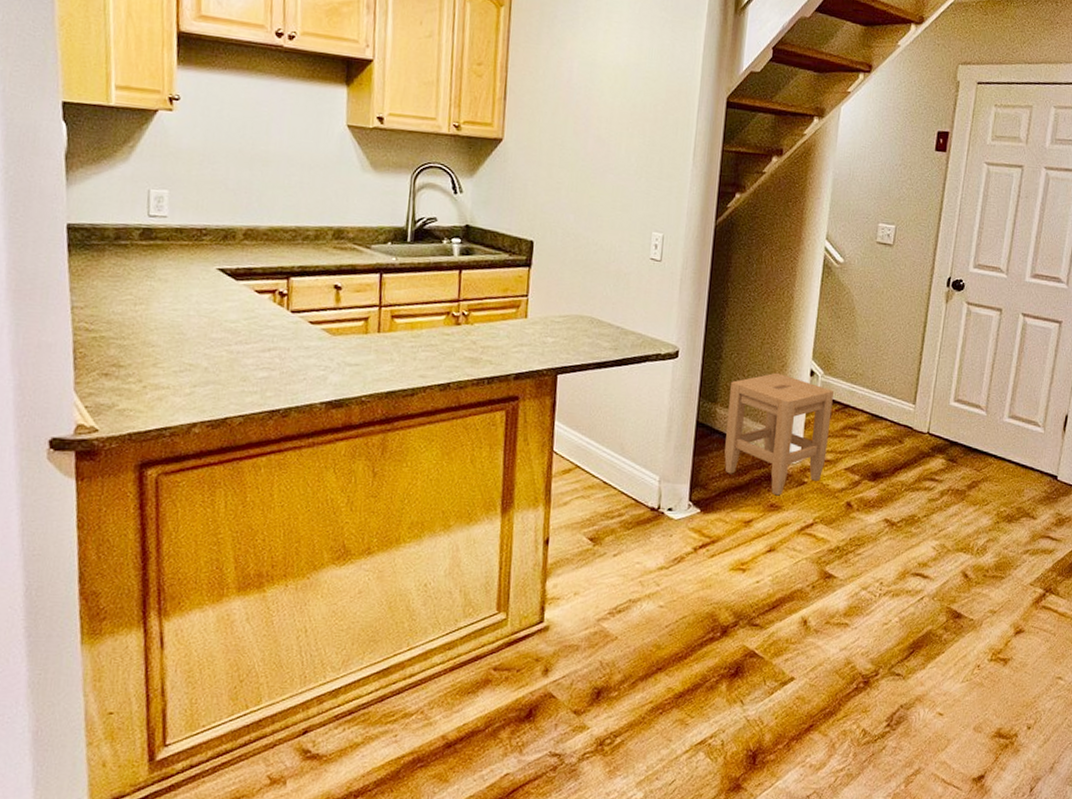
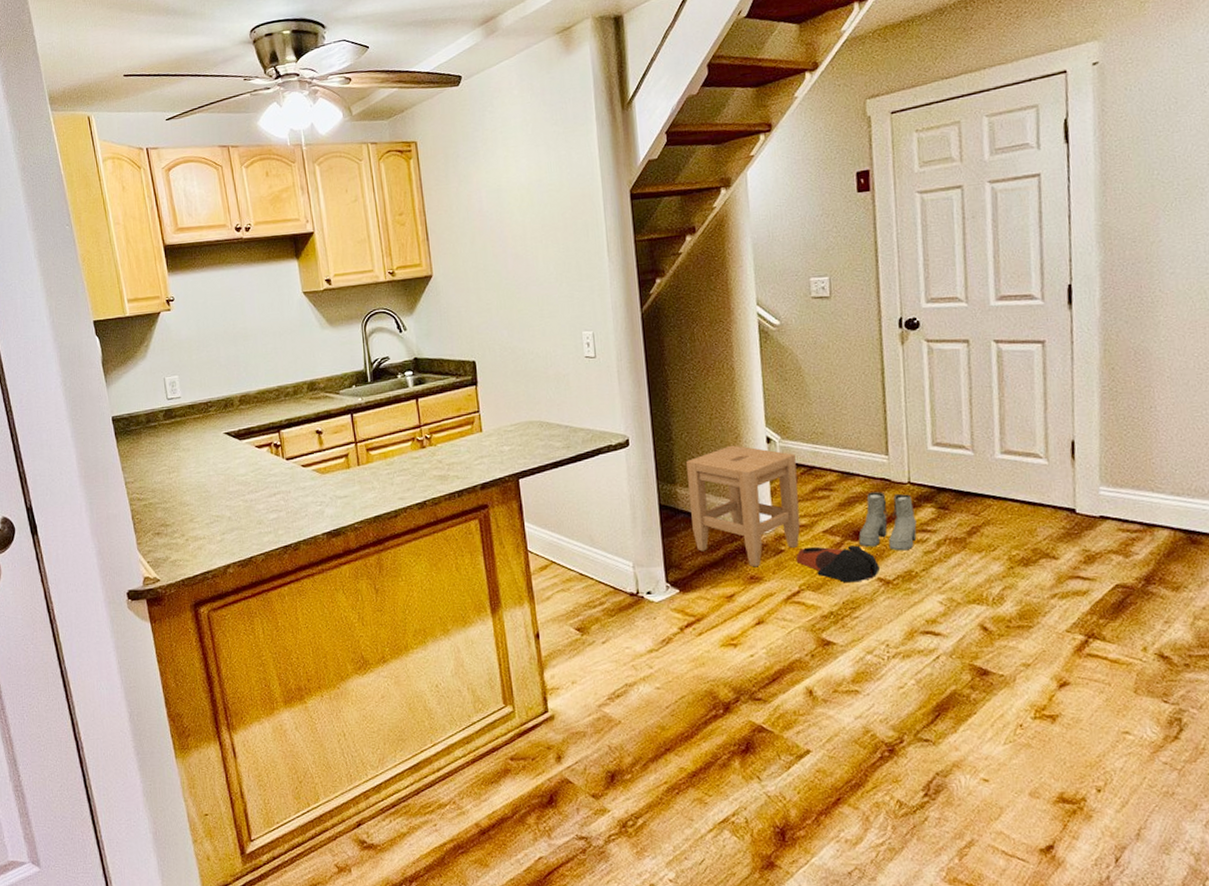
bag: none [816,482,889,521] -> present [797,545,881,583]
boots: none [875,437,928,496] -> present [859,492,917,551]

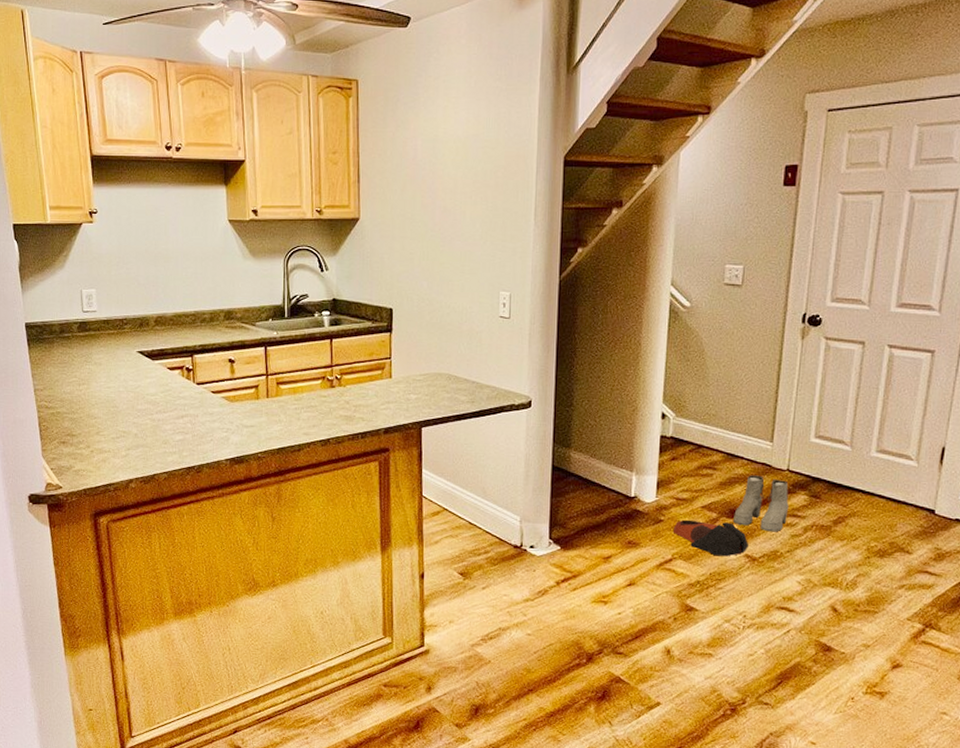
stool: present [686,445,801,567] -> none [581,417,686,533]

